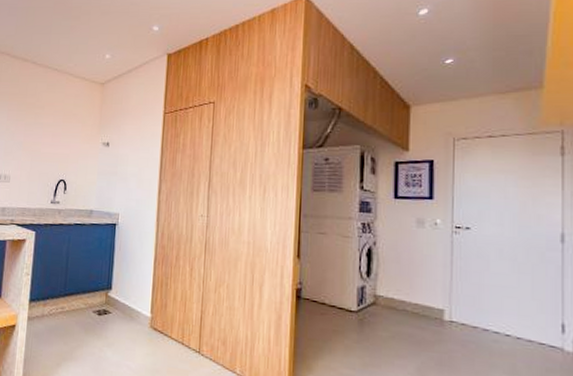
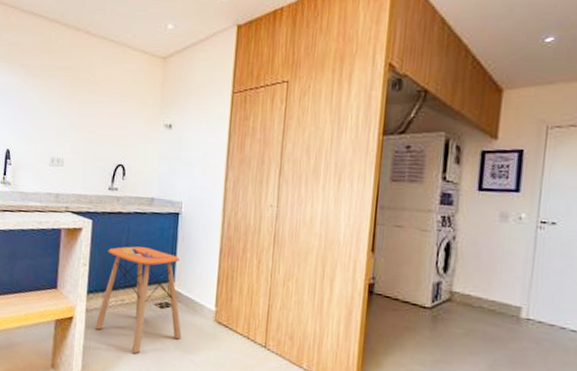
side table: none [35,256,119,360] -> present [94,246,182,353]

